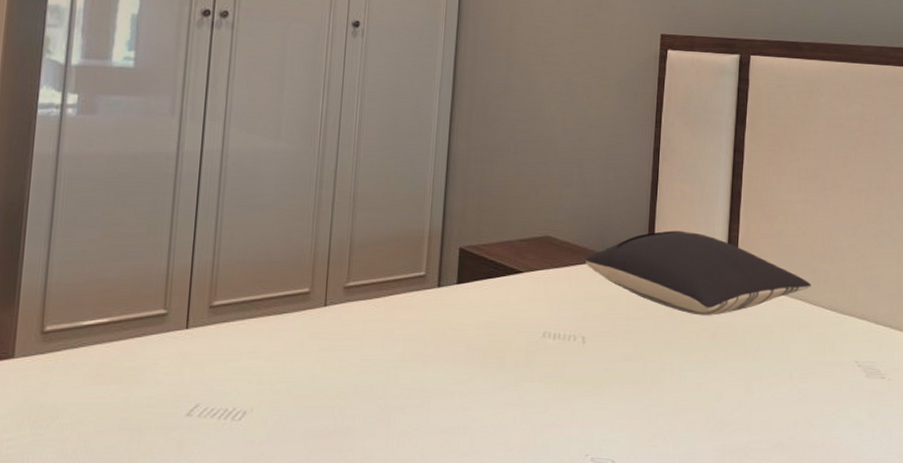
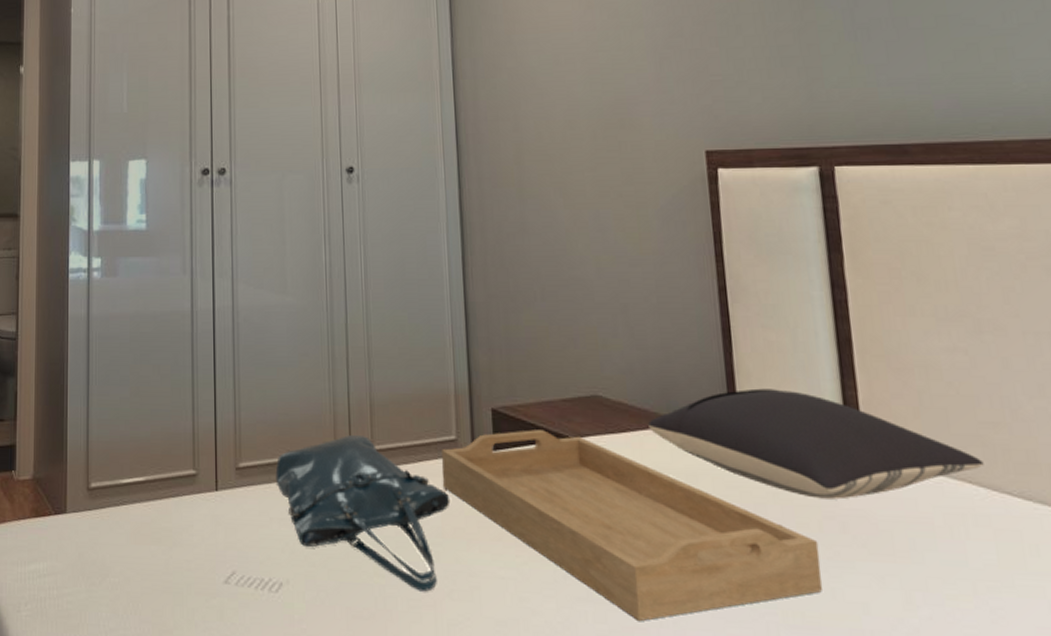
tote bag: none [249,272,414,409] -> present [275,434,451,592]
serving tray: none [408,266,695,419] -> present [441,430,822,621]

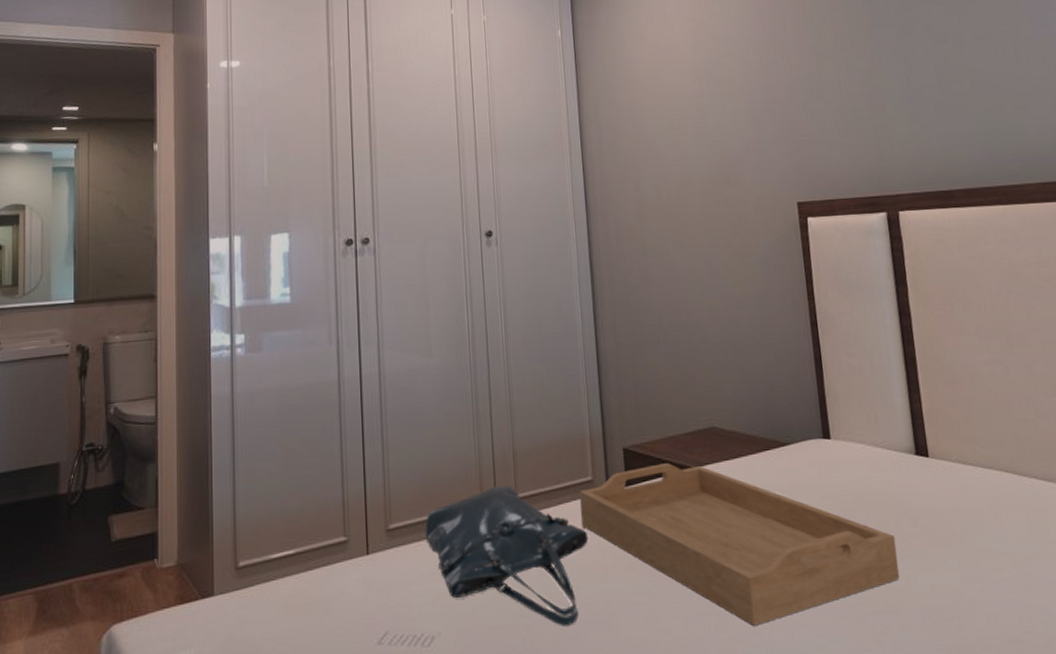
pillow: present [648,388,984,500] -> none [757,407,1017,499]

